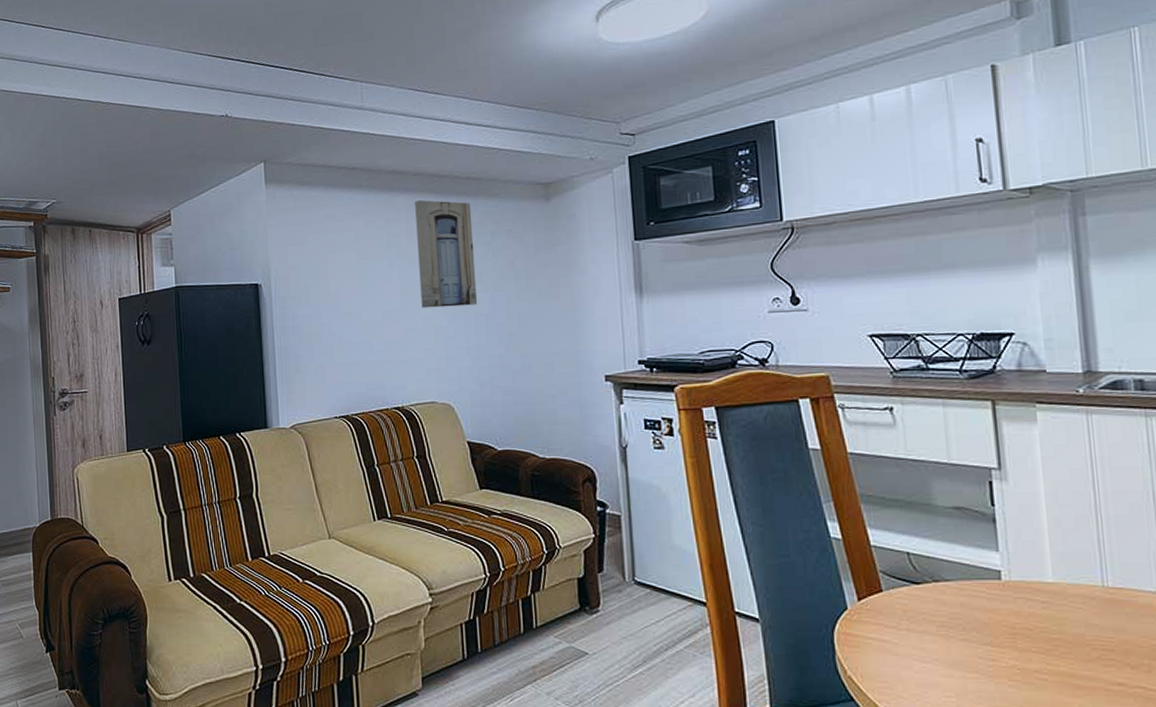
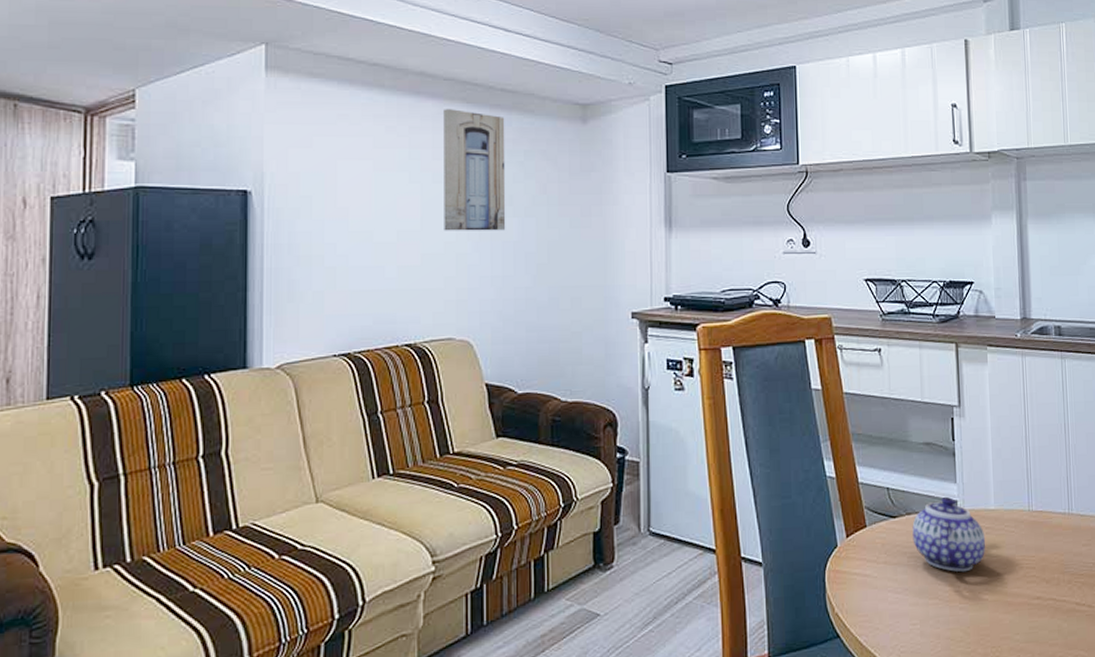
teapot: none [941,565,1043,648] -> present [912,496,986,573]

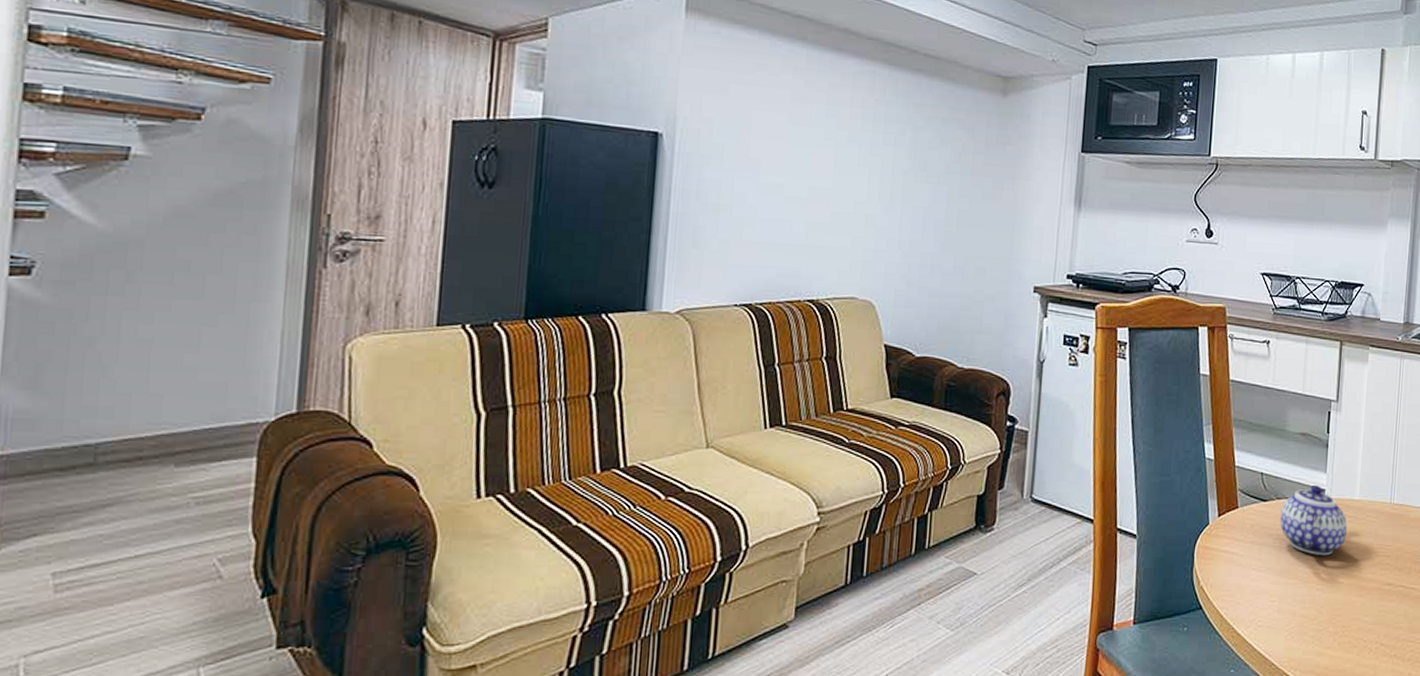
wall art: present [443,109,506,231] -> none [855,68,926,196]

